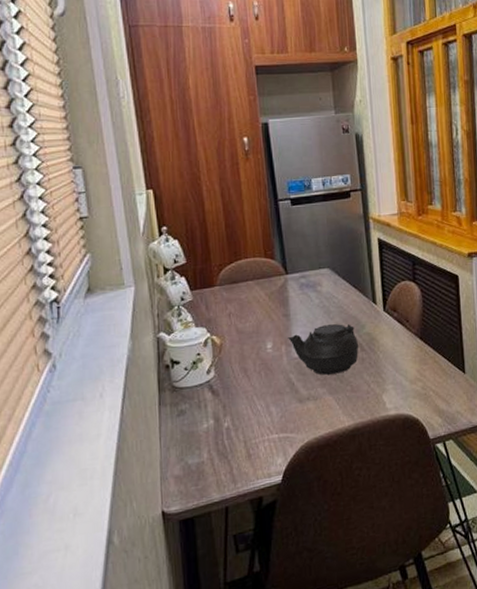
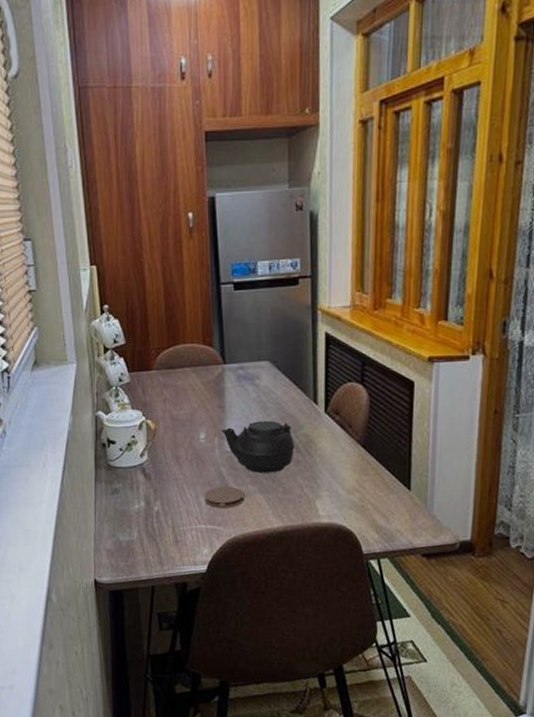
coaster: none [274,391,315,415] -> present [204,486,245,508]

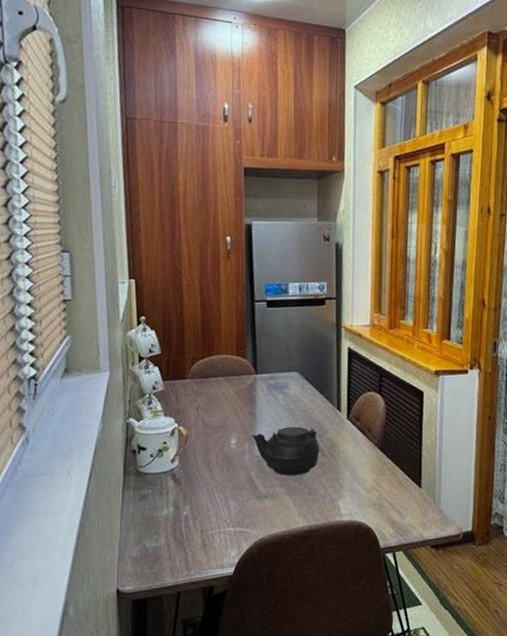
coaster: present [204,486,245,508] -> none [233,489,272,510]

